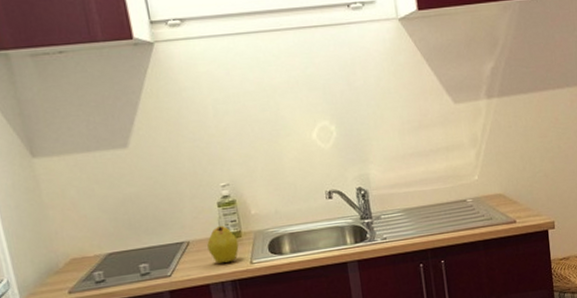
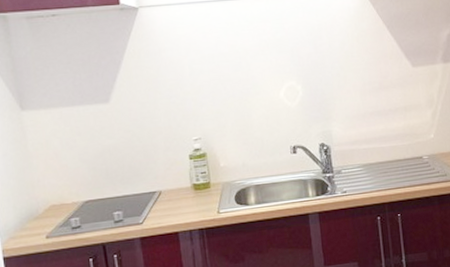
fruit: present [207,226,239,264] -> none [178,177,207,213]

